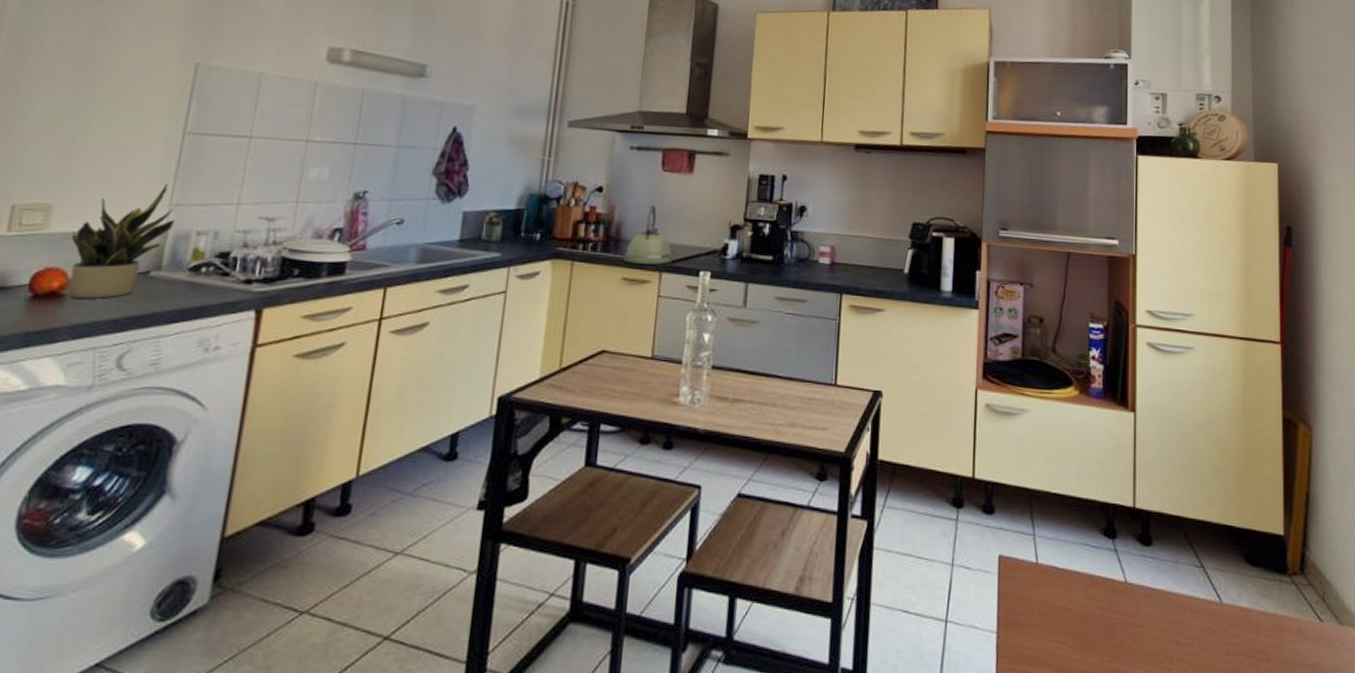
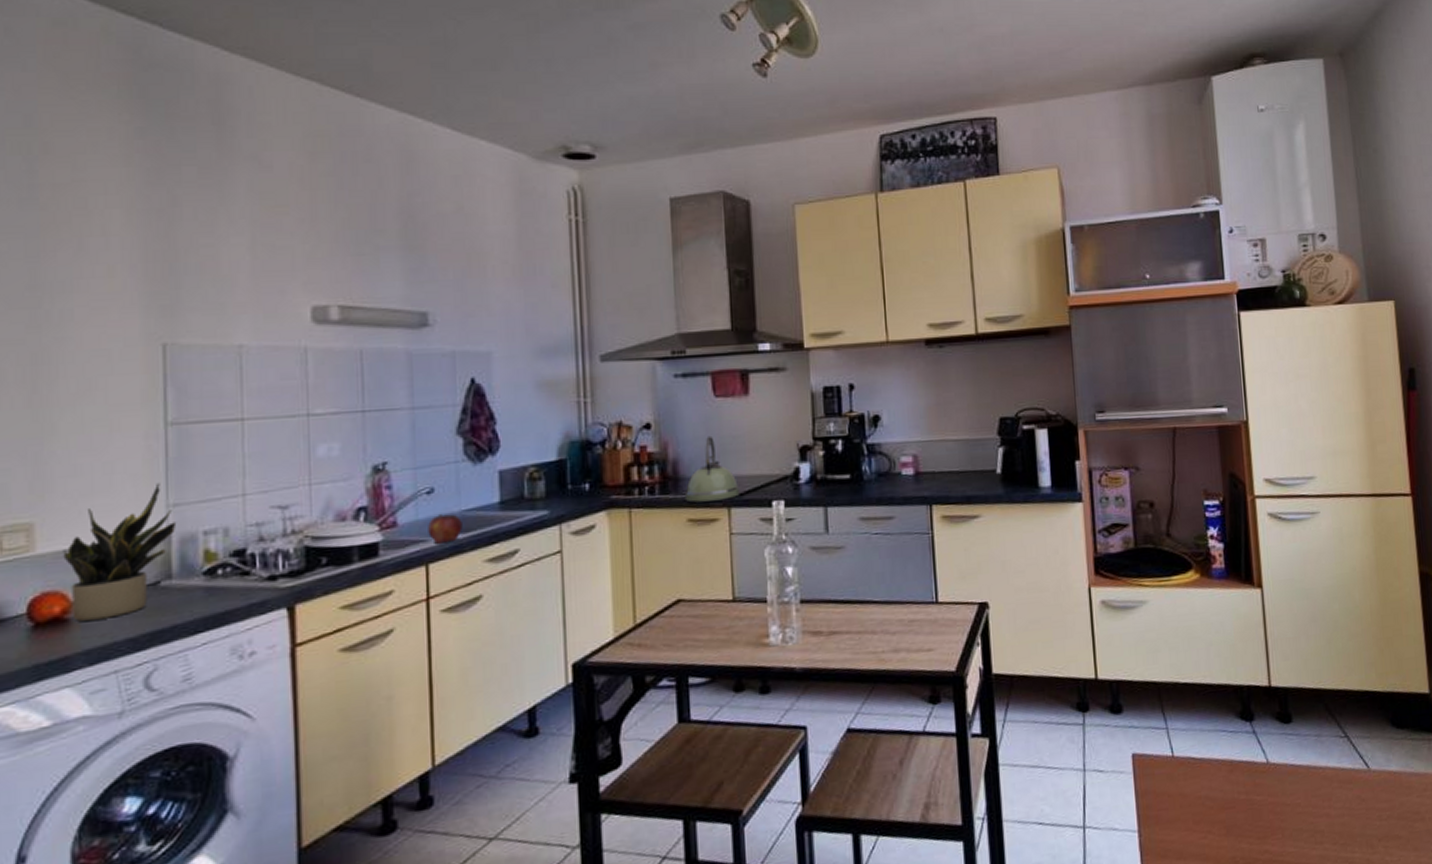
fruit: none [391,244,424,272] -> present [428,514,463,545]

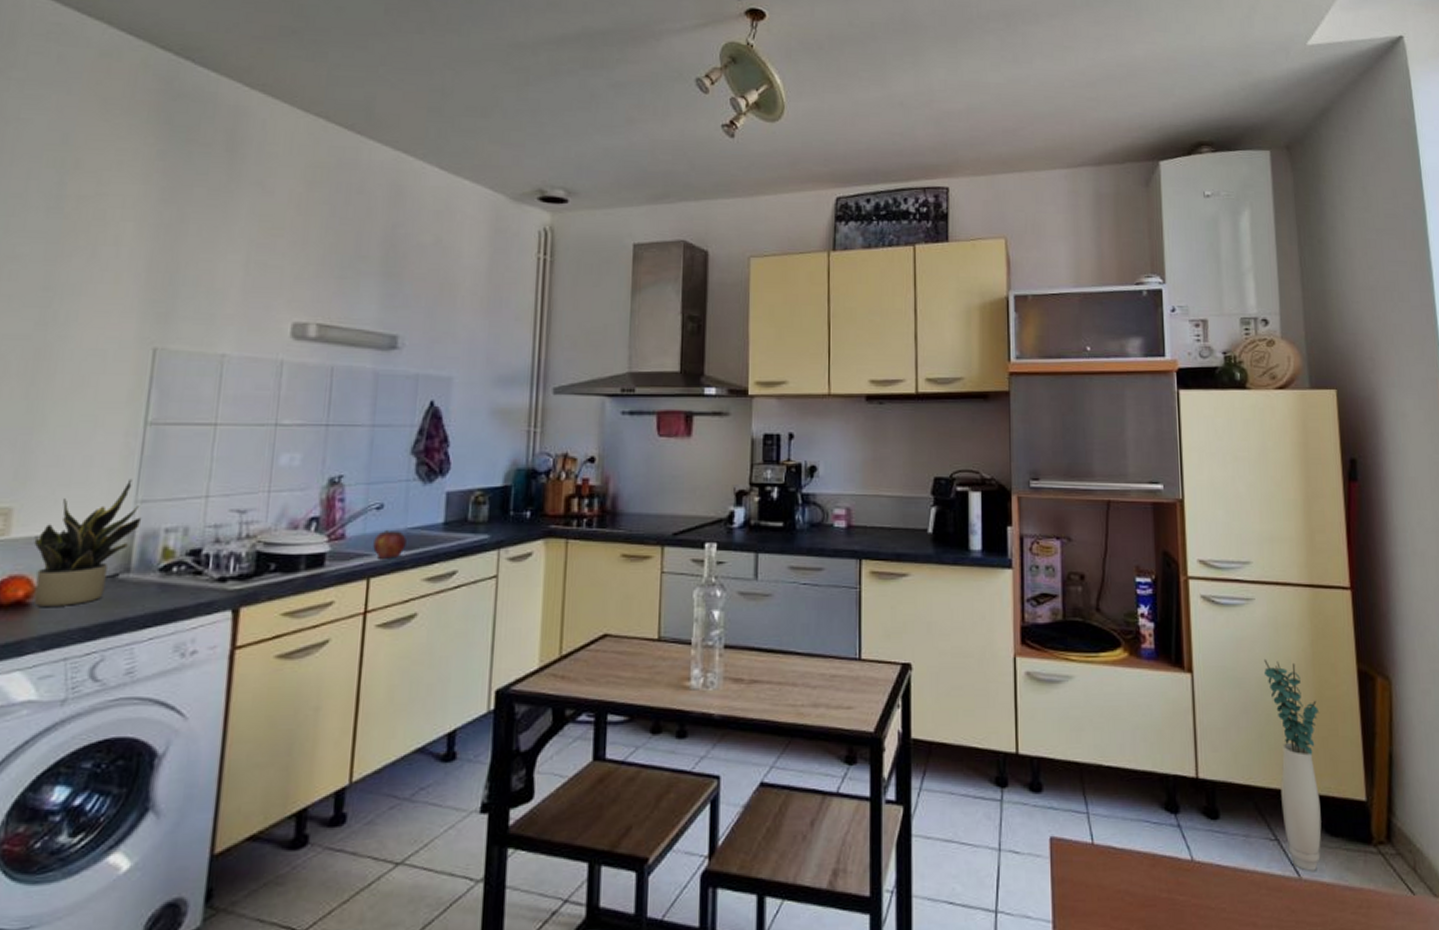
kettle: present [684,435,740,503] -> none [620,473,675,538]
vase: none [1330,568,1389,763] -> present [1264,658,1322,873]

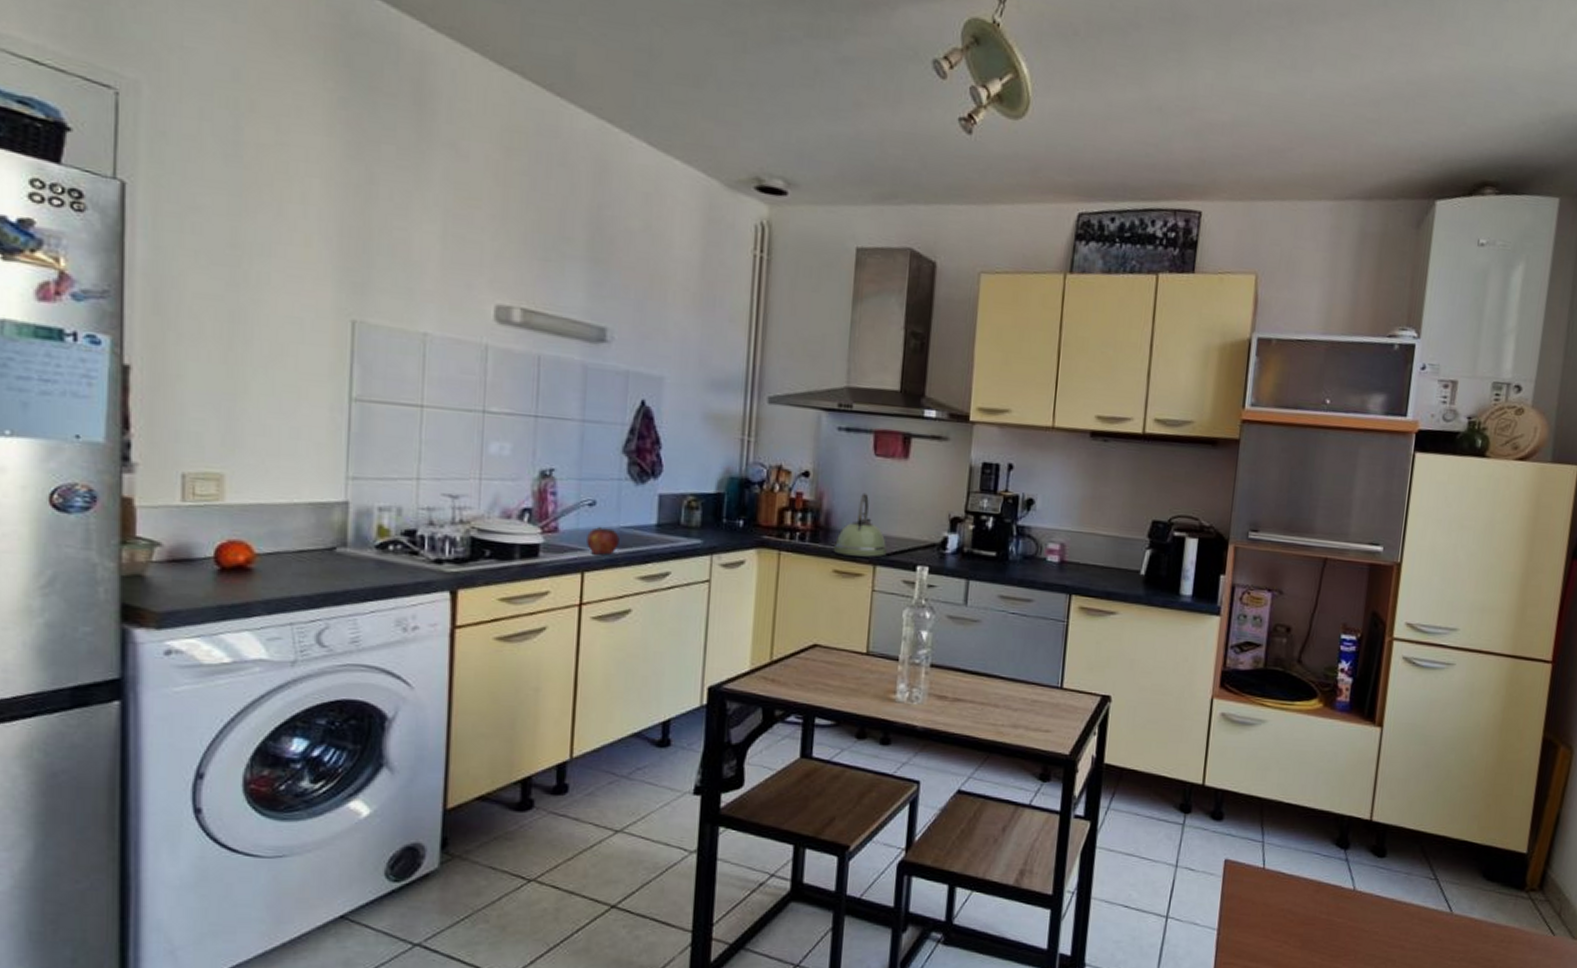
potted plant: present [33,478,142,606] -> none [249,454,355,574]
kettle: none [620,473,675,538] -> present [833,492,887,558]
vase: present [1264,658,1322,873] -> none [1445,720,1499,909]

